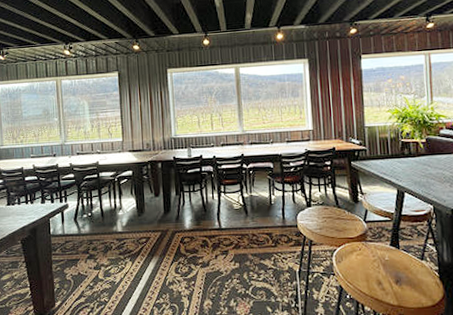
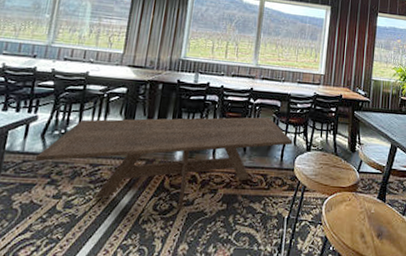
dining table: none [73,179,292,272] -> present [34,117,293,211]

